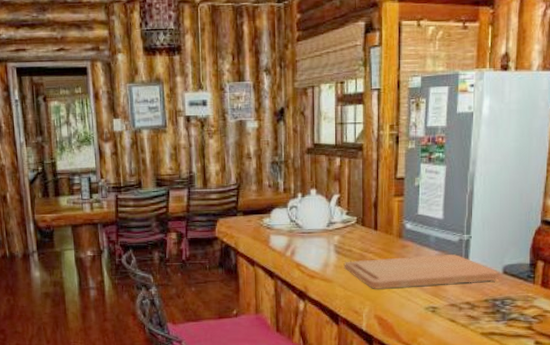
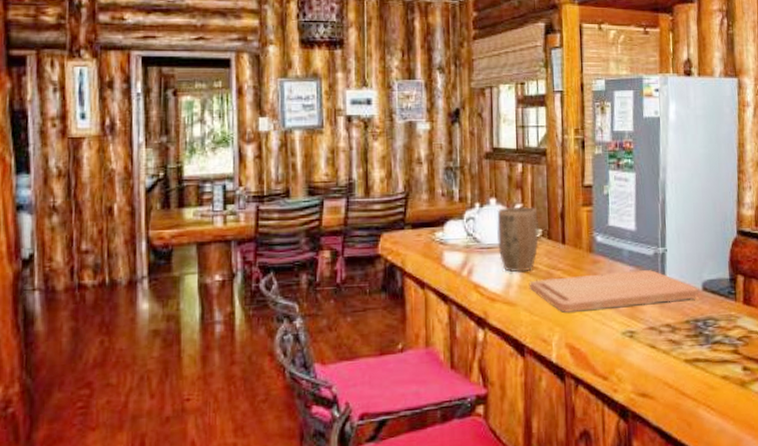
plant pot: none [317,196,353,253] -> present [497,206,539,272]

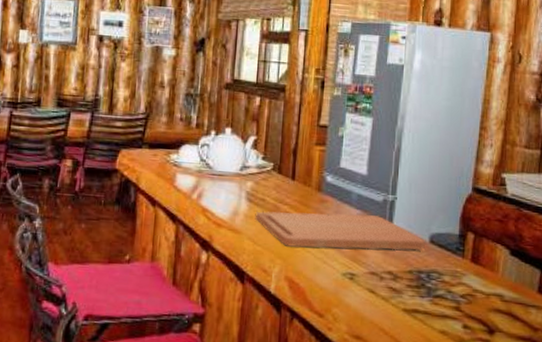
plant pot: present [497,206,539,272] -> none [229,138,271,202]

